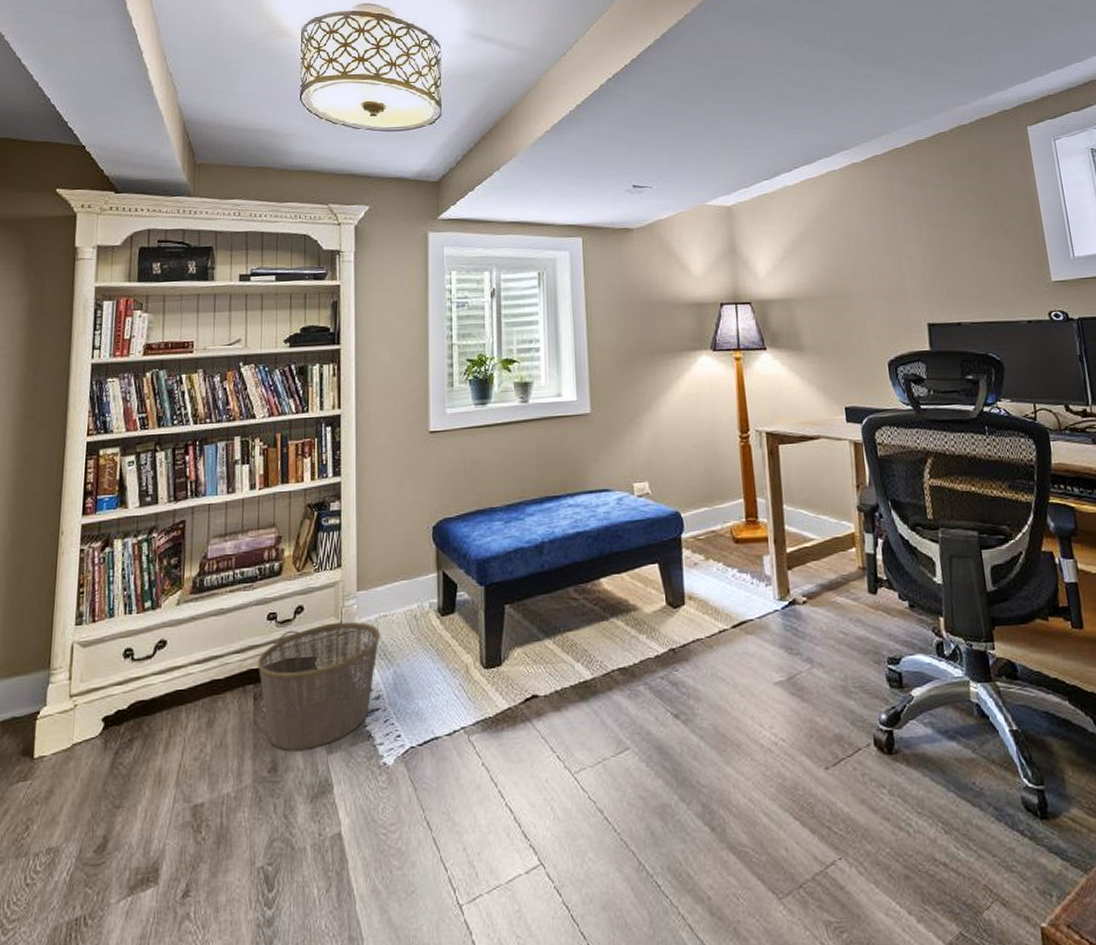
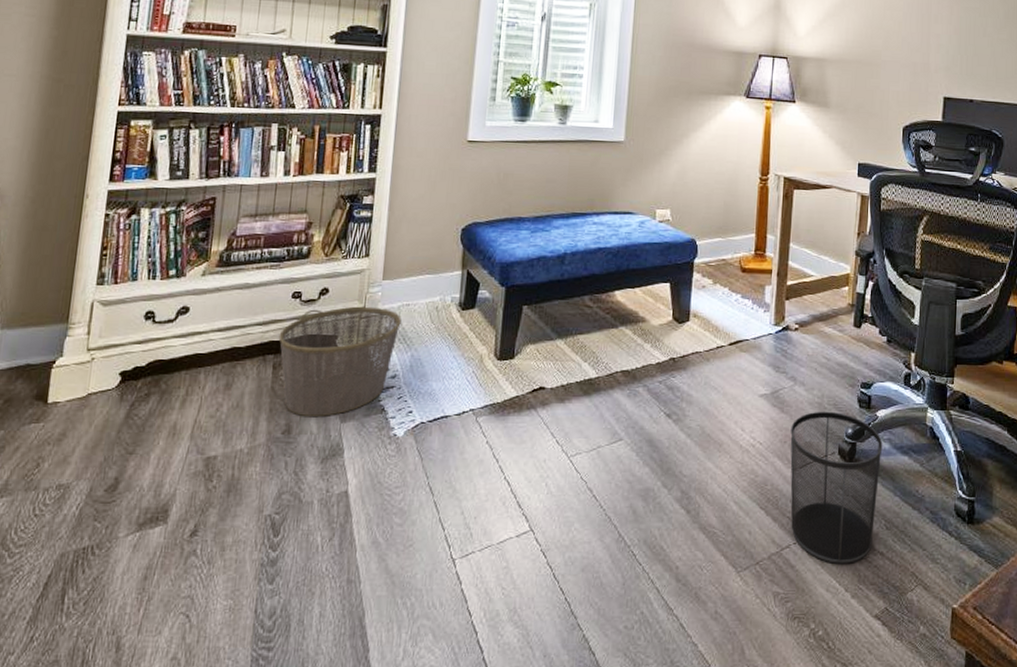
waste bin: none [815,695,932,882] -> present [790,411,883,565]

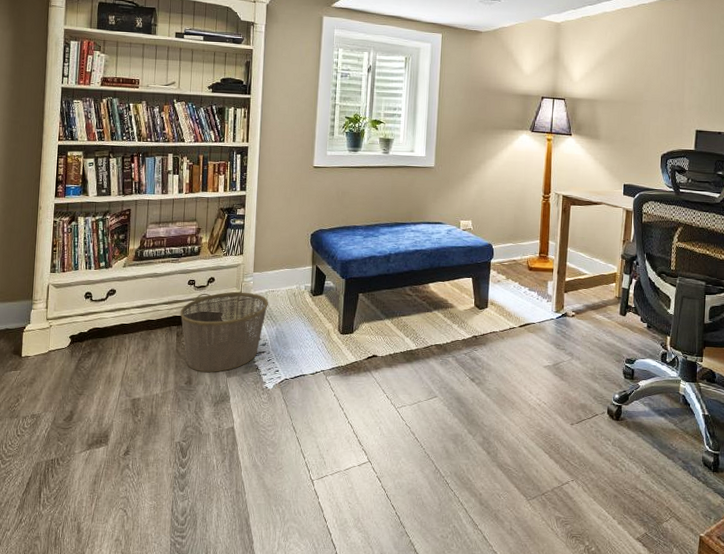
waste bin: present [790,411,883,565] -> none [568,380,644,499]

